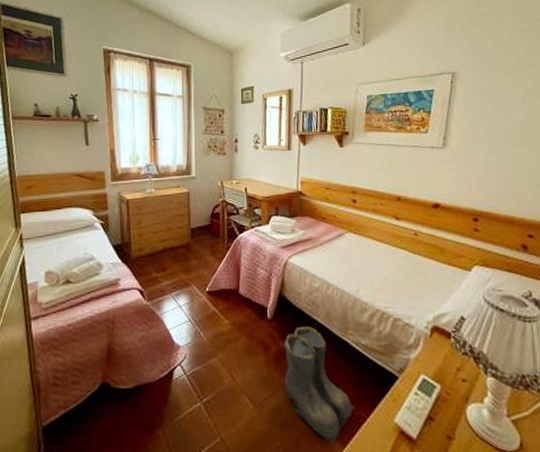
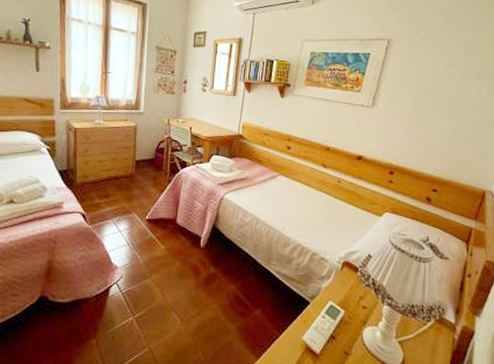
boots: present [284,326,354,443] -> none [211,255,270,355]

